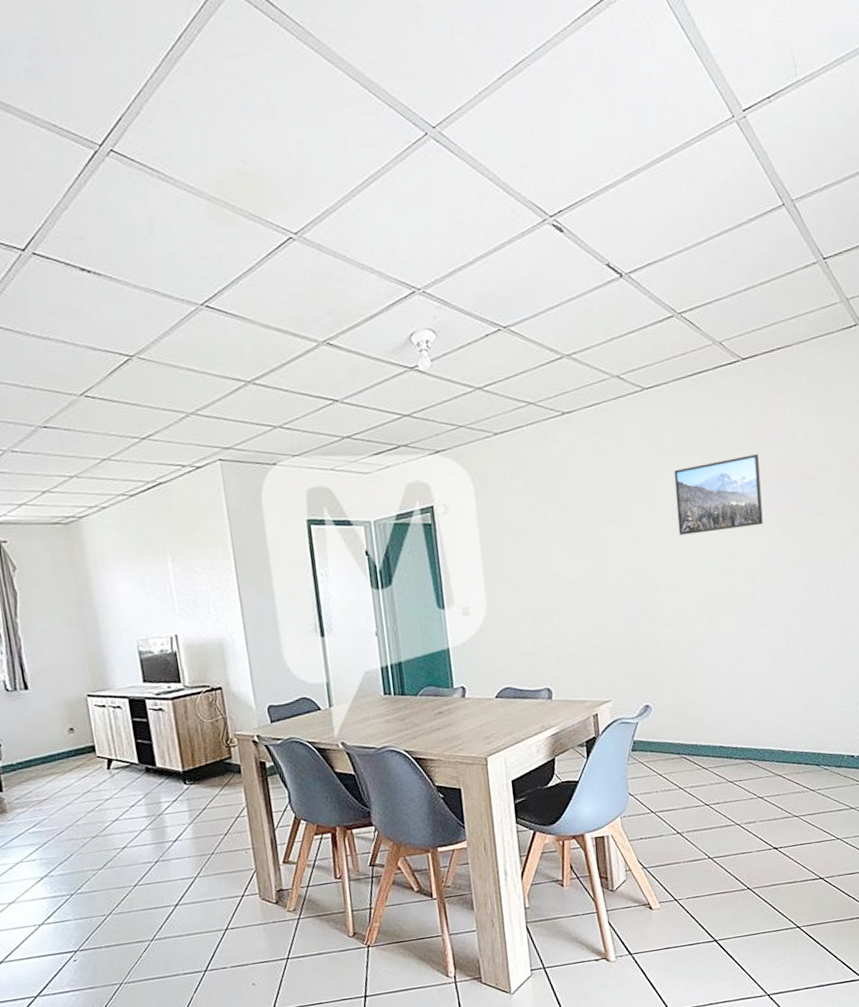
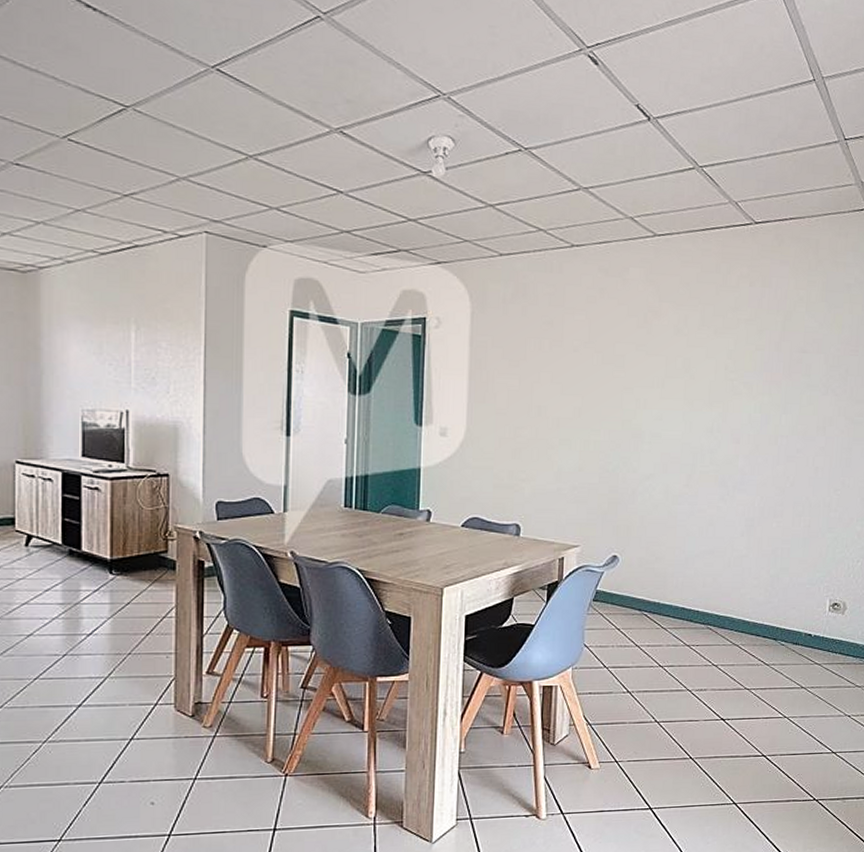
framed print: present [674,453,763,536] -> none [670,318,758,390]

